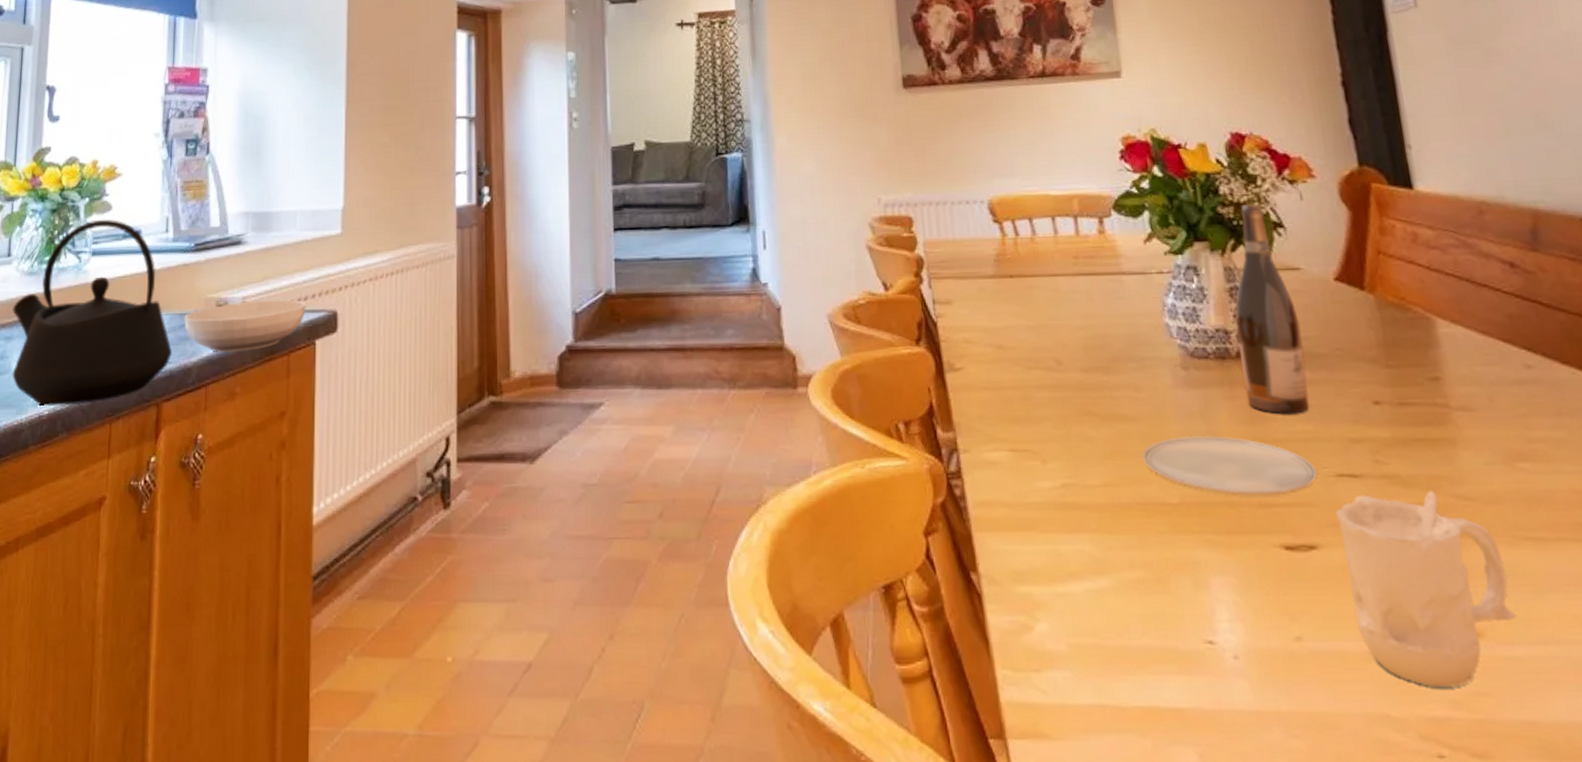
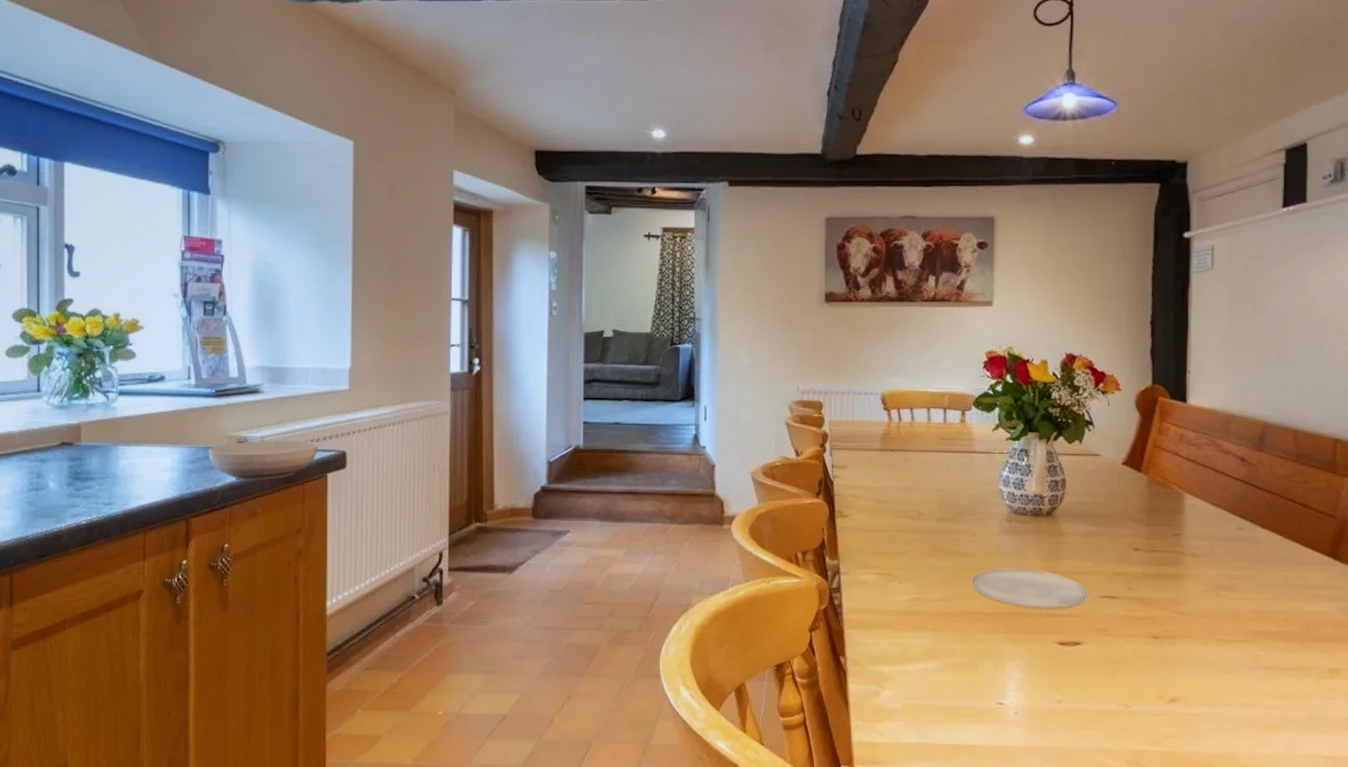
kettle: present [12,219,173,407] -> none [46,365,199,518]
wine bottle: present [1234,203,1310,413] -> none [1048,406,1093,554]
mug: present [1336,490,1517,689] -> none [1097,608,1201,733]

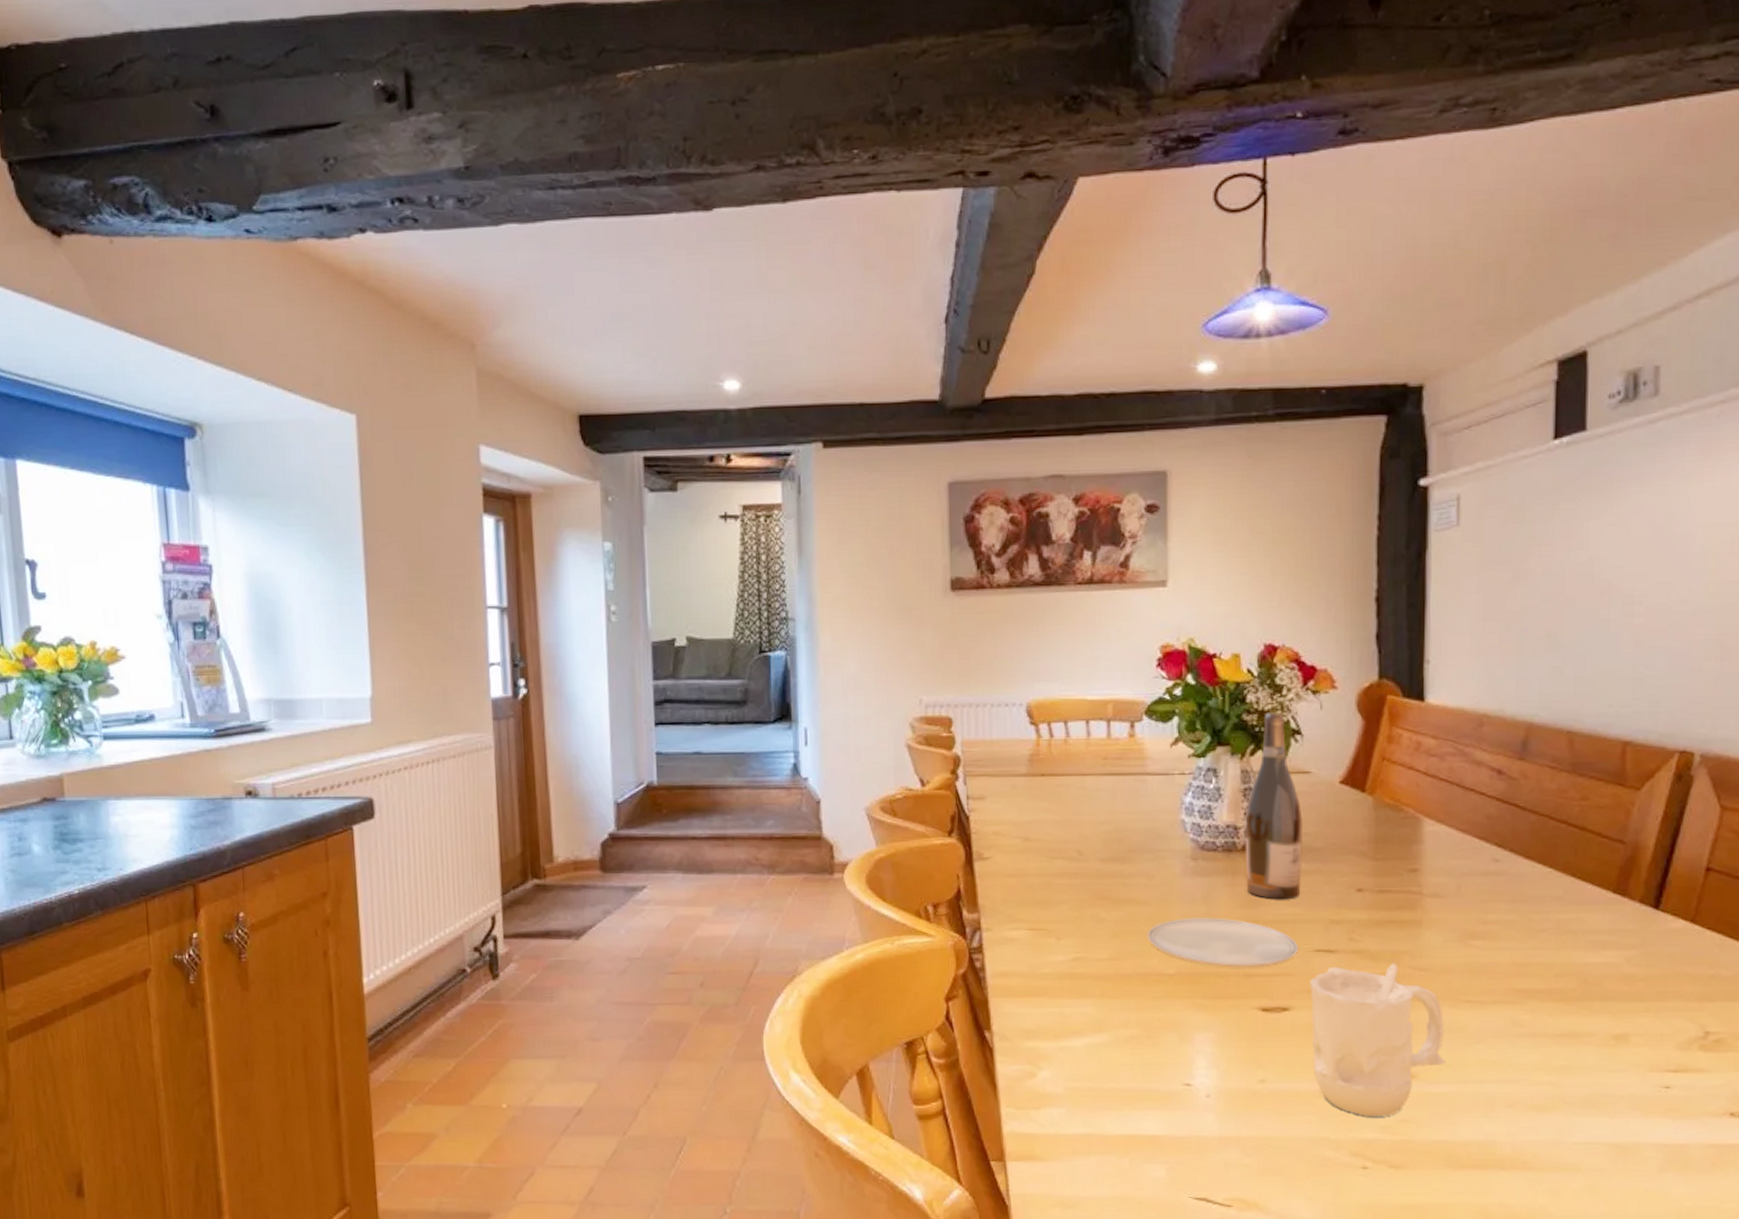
bowl: present [208,440,318,481] -> none [211,786,340,837]
wine bottle: none [1048,406,1093,554] -> present [1245,711,1303,899]
mug: none [1097,608,1201,733] -> present [1310,963,1446,1118]

